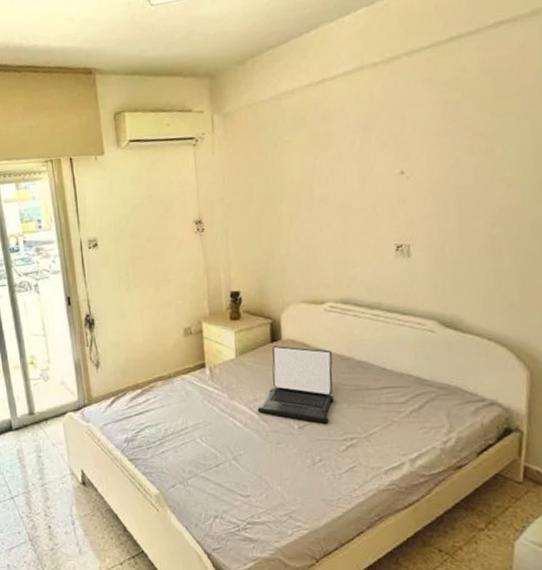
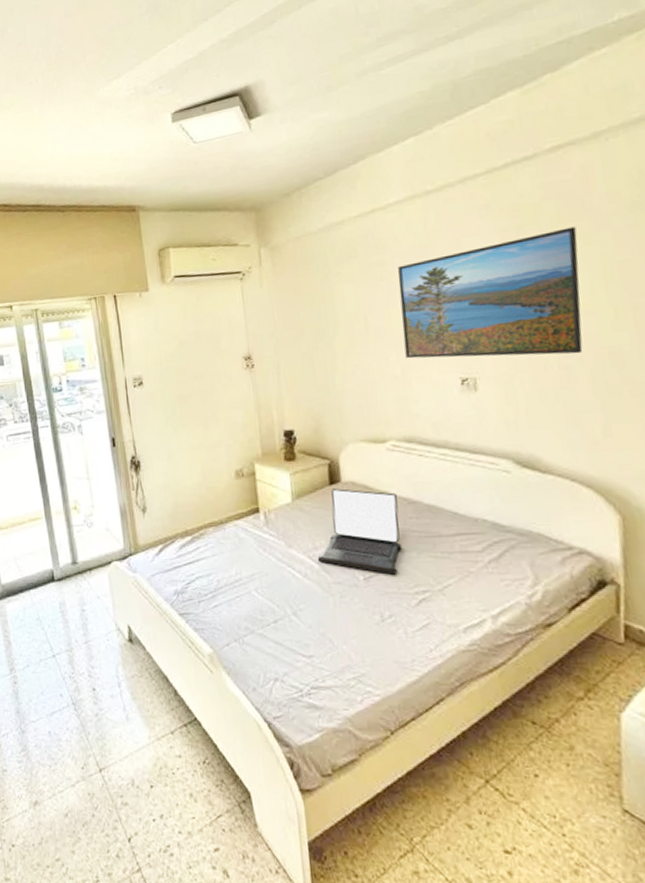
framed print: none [343,102,511,226] -> present [398,226,583,359]

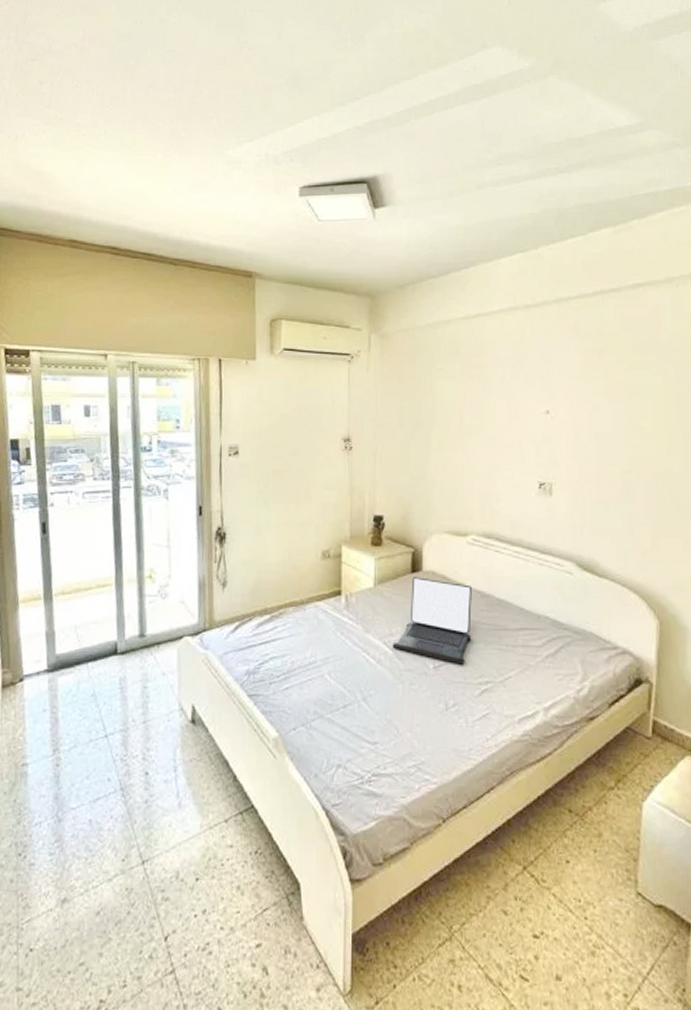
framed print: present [398,226,583,359] -> none [493,357,647,471]

